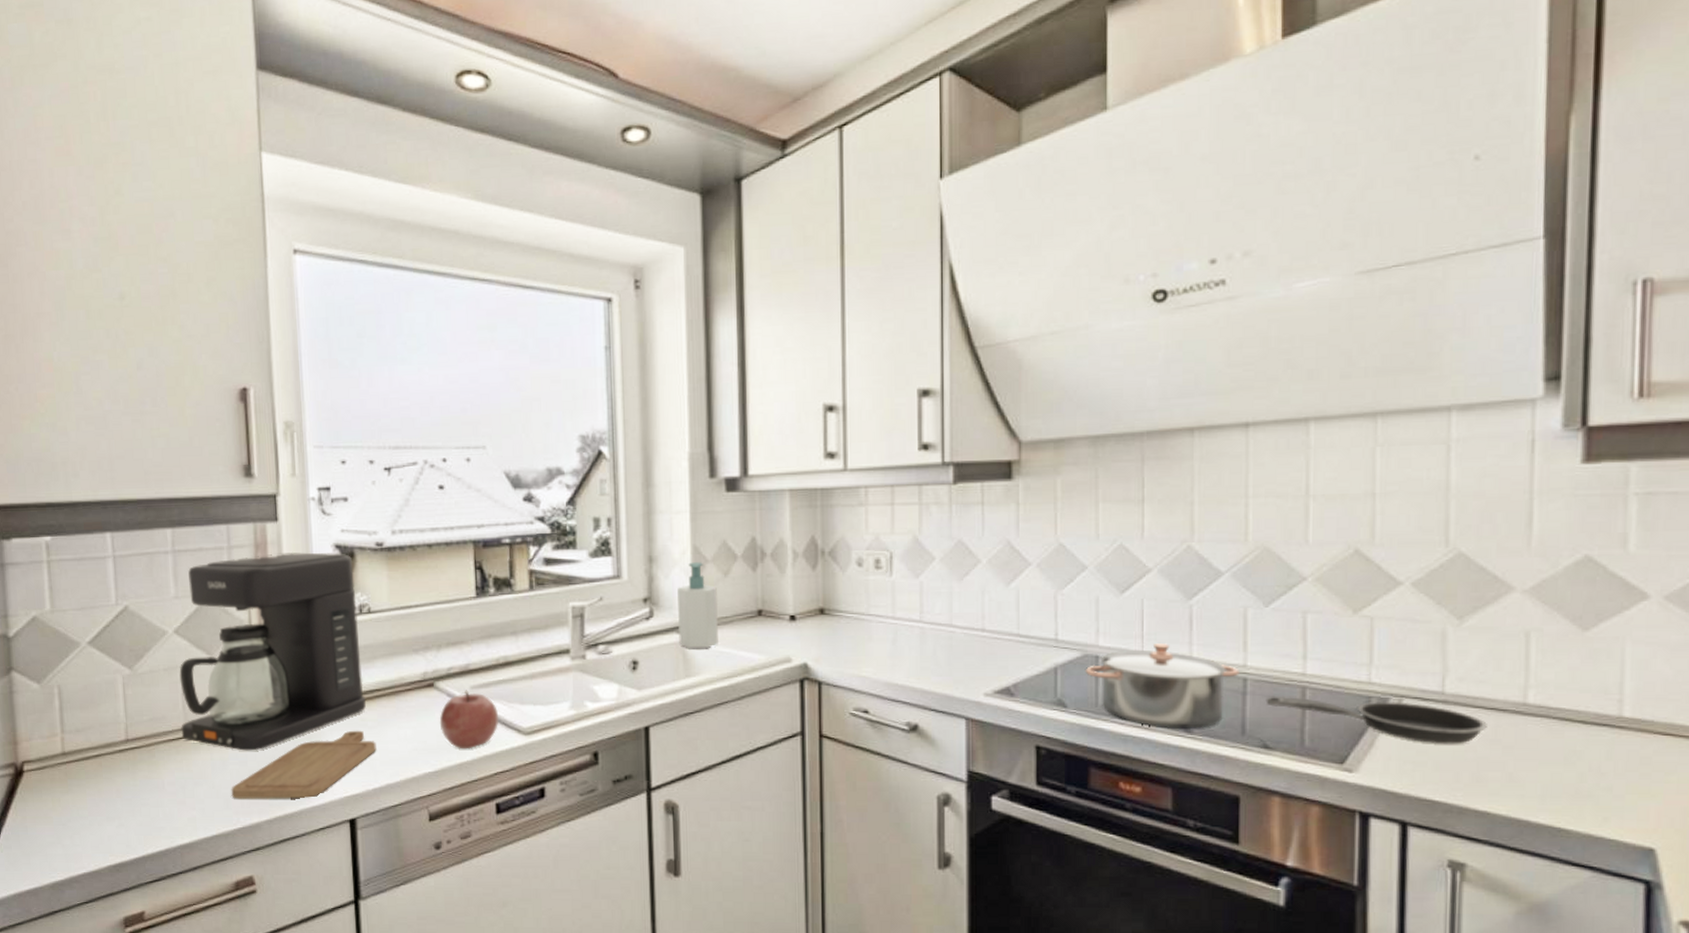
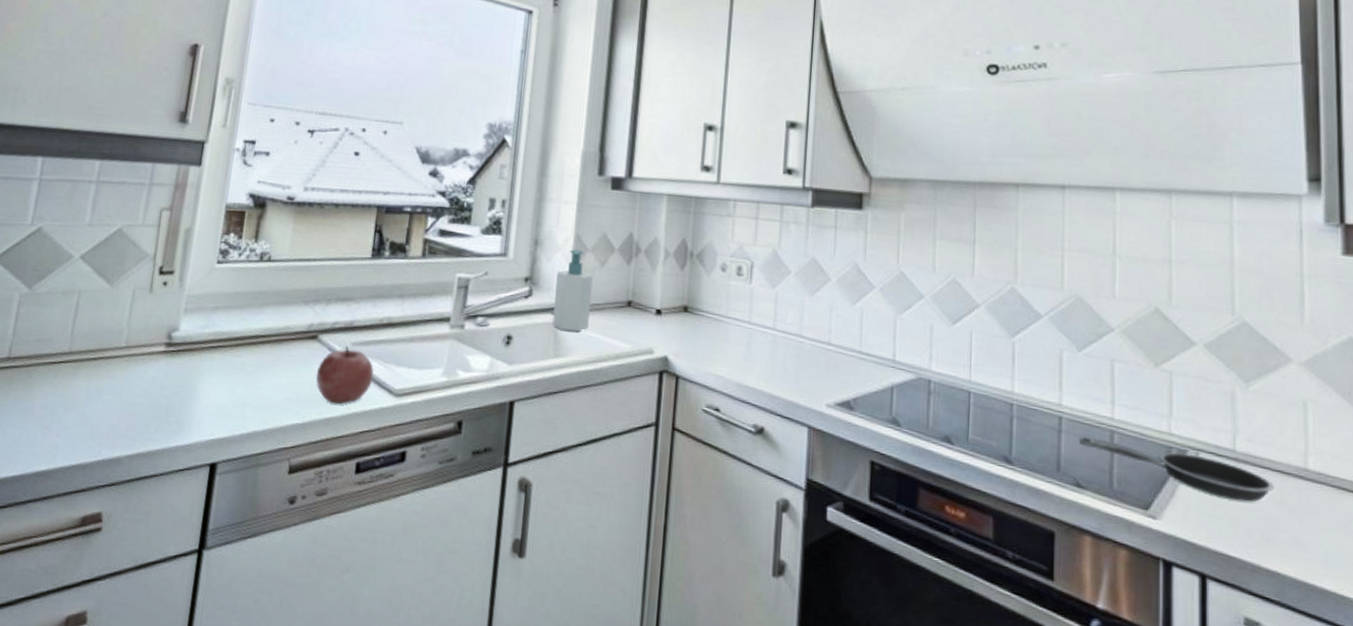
coffee maker: present [179,552,366,751] -> none [63,195,263,383]
chopping board: present [231,730,377,799] -> none [99,373,252,437]
cooking pot: present [1085,642,1240,729] -> none [918,373,1055,460]

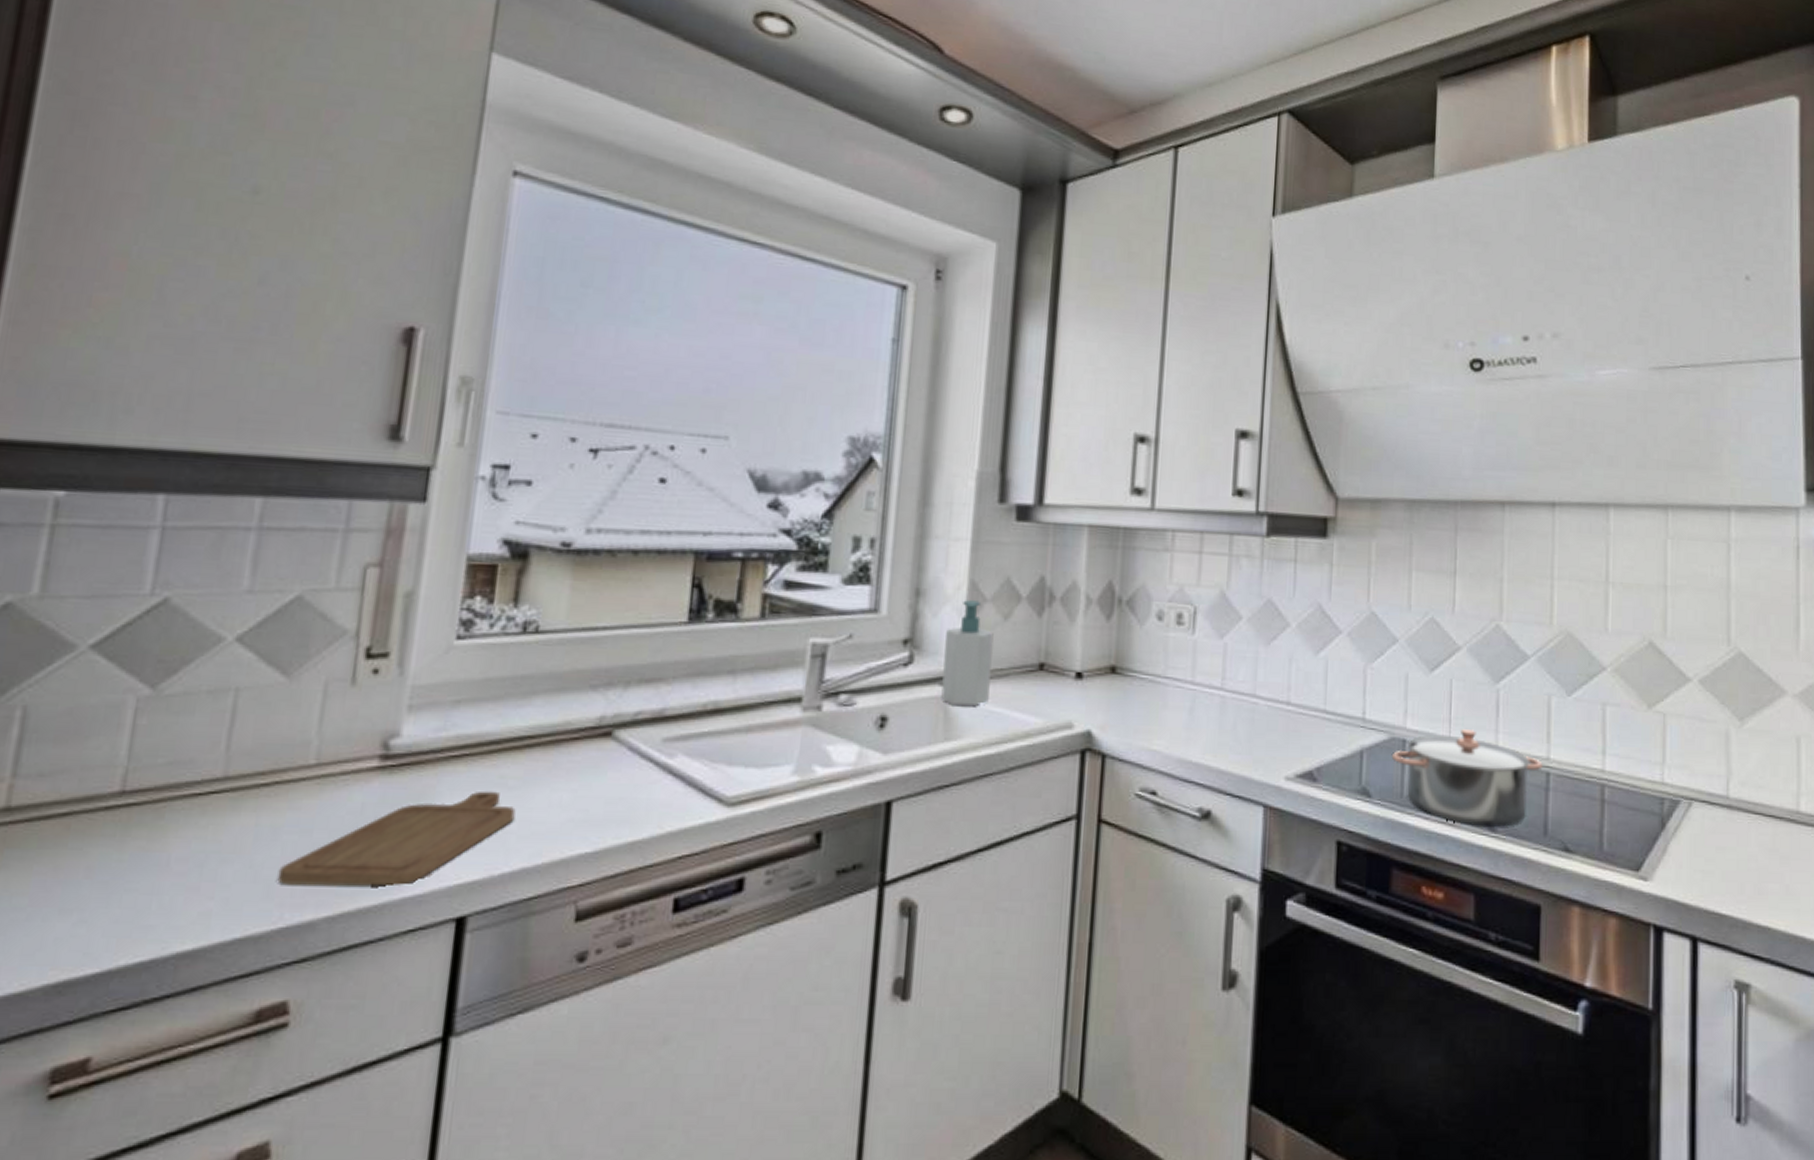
chopping board: none [99,373,252,437] -> present [277,790,516,887]
fruit: present [316,345,374,405] -> none [611,743,696,823]
cooking pot: none [918,373,1055,460] -> present [1391,728,1543,827]
frying pan: present [1078,436,1274,502] -> none [1567,793,1766,853]

